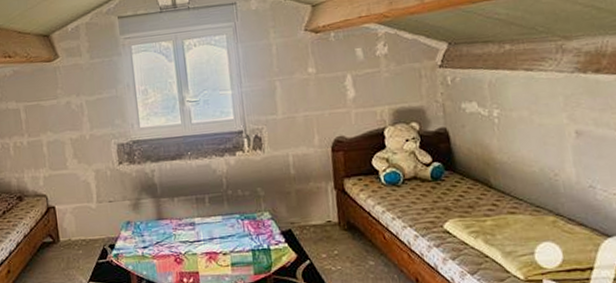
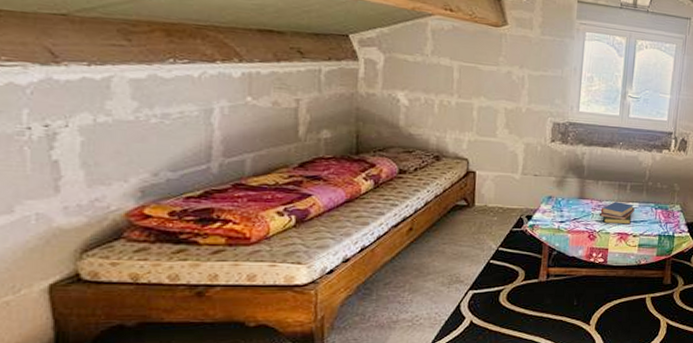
book: none [181,217,219,244] -> present [599,202,635,225]

